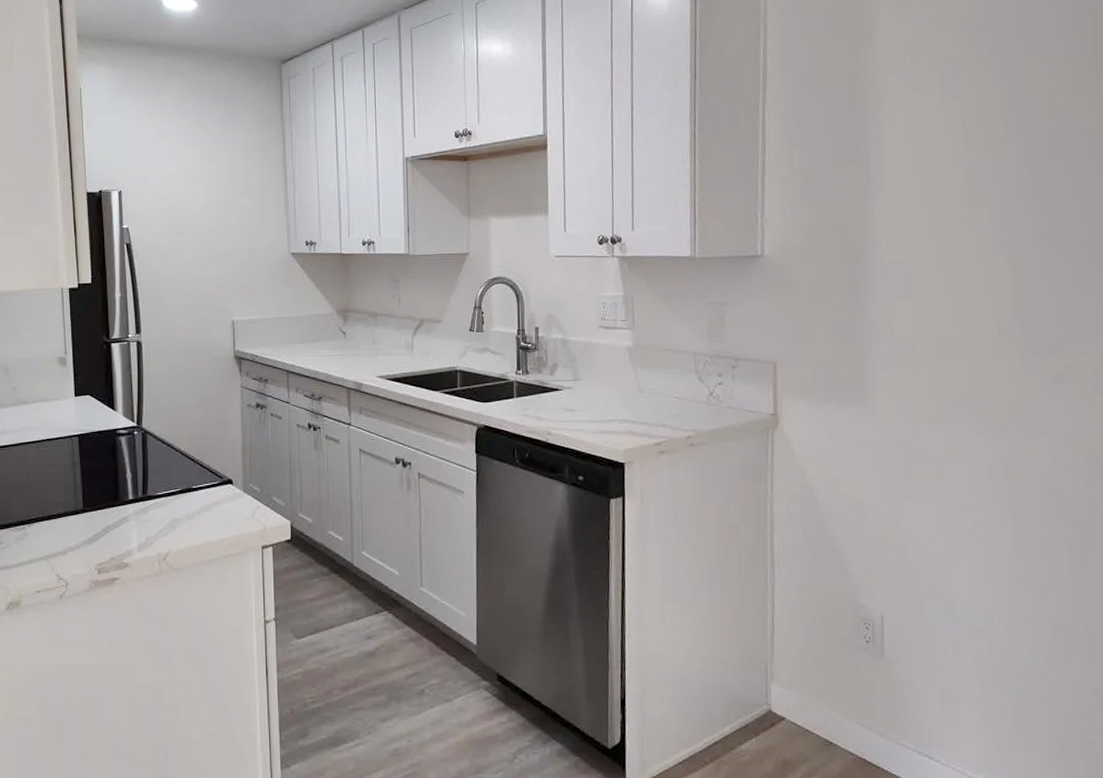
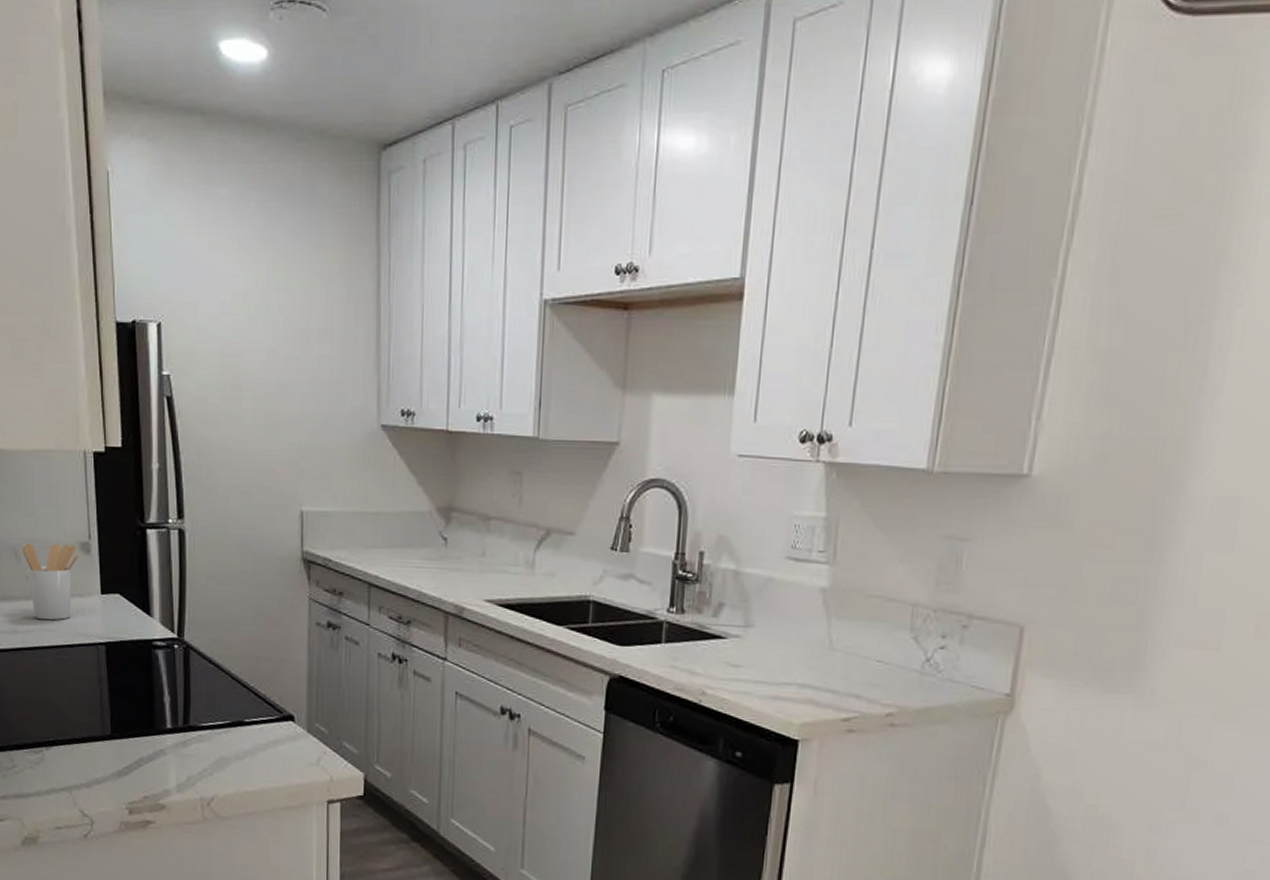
utensil holder: none [11,360,56,421] -> present [22,543,78,621]

